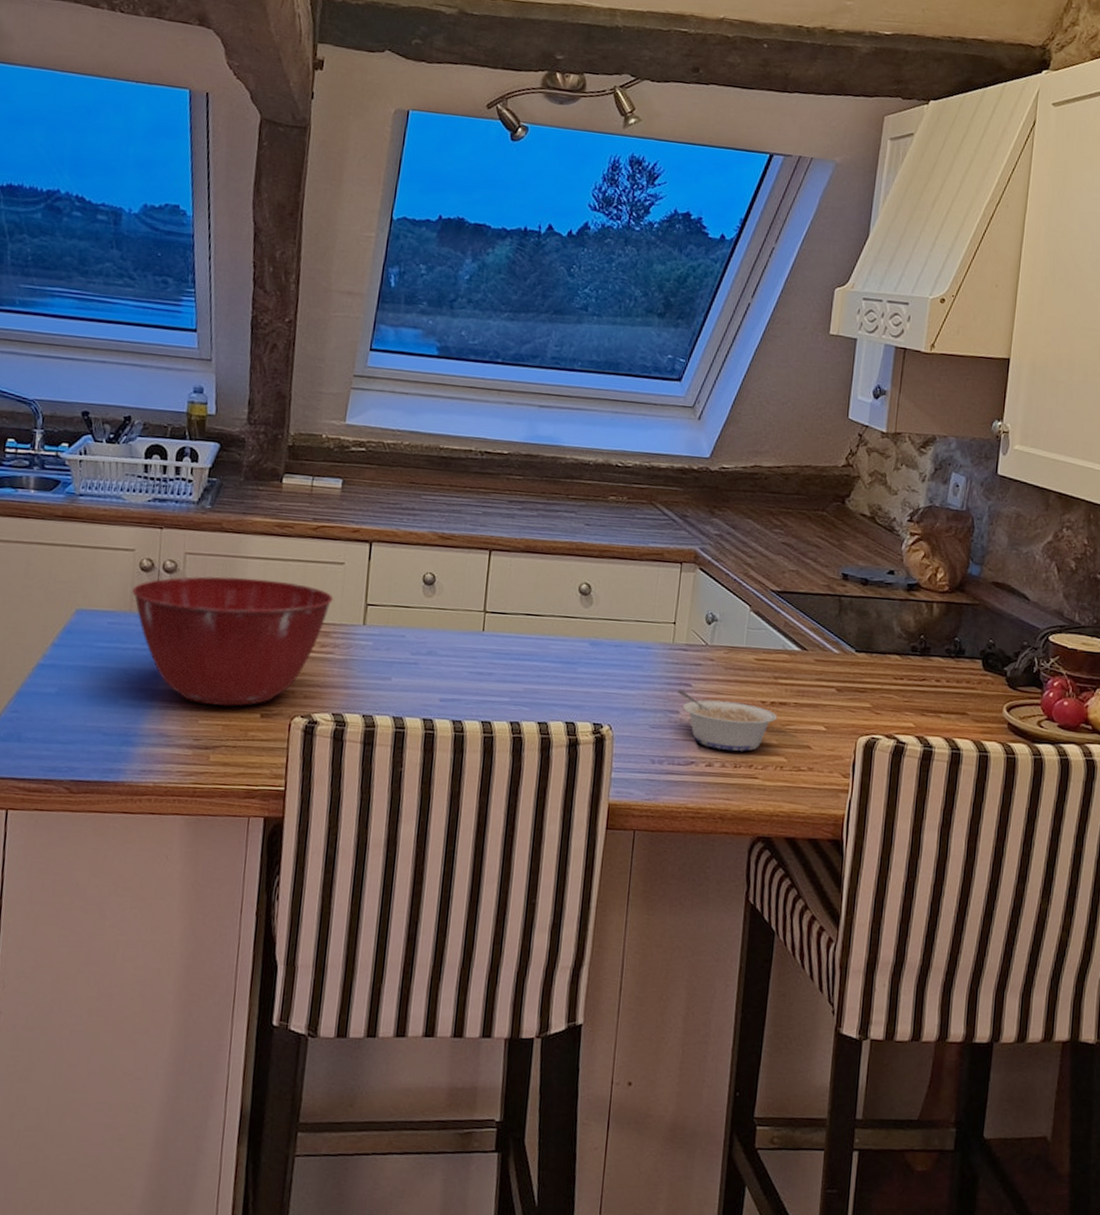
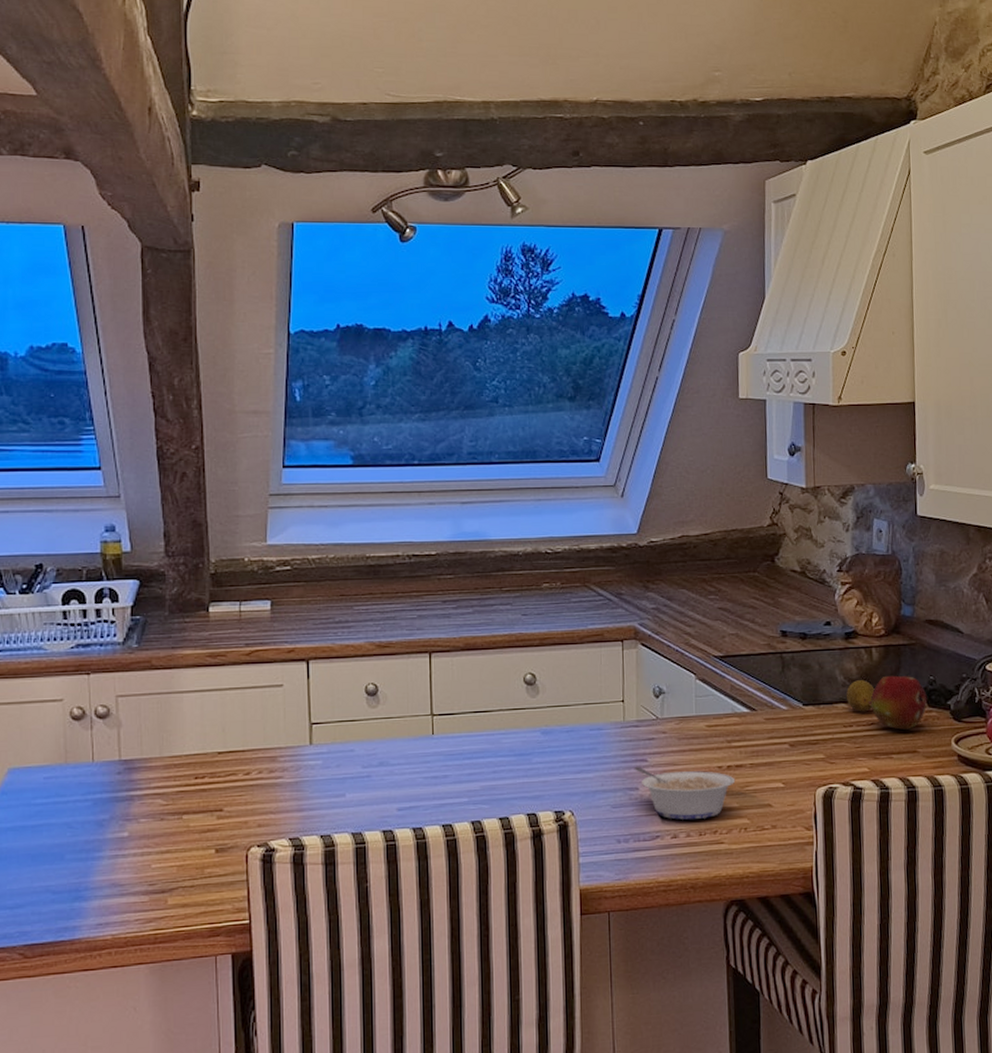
mixing bowl: present [132,576,333,706] -> none [66,711,276,848]
fruit: none [900,633,931,667] -> present [846,680,875,712]
fruit: none [922,633,984,691] -> present [868,675,927,730]

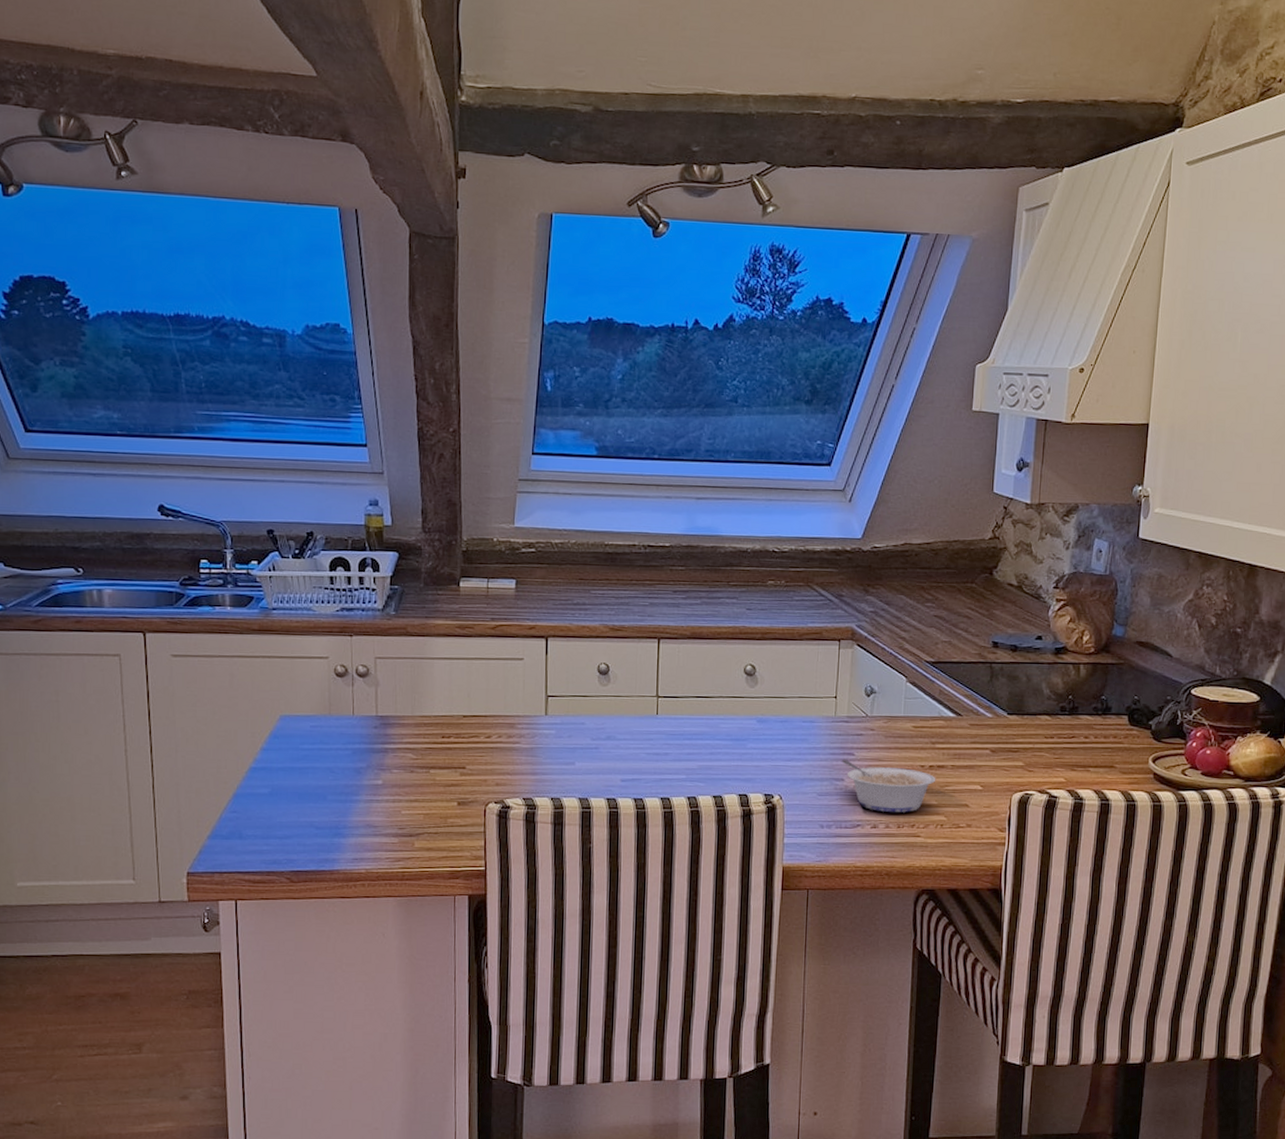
fruit: present [846,680,875,712] -> none [1050,694,1079,725]
fruit: present [868,675,927,730] -> none [1071,692,1130,745]

